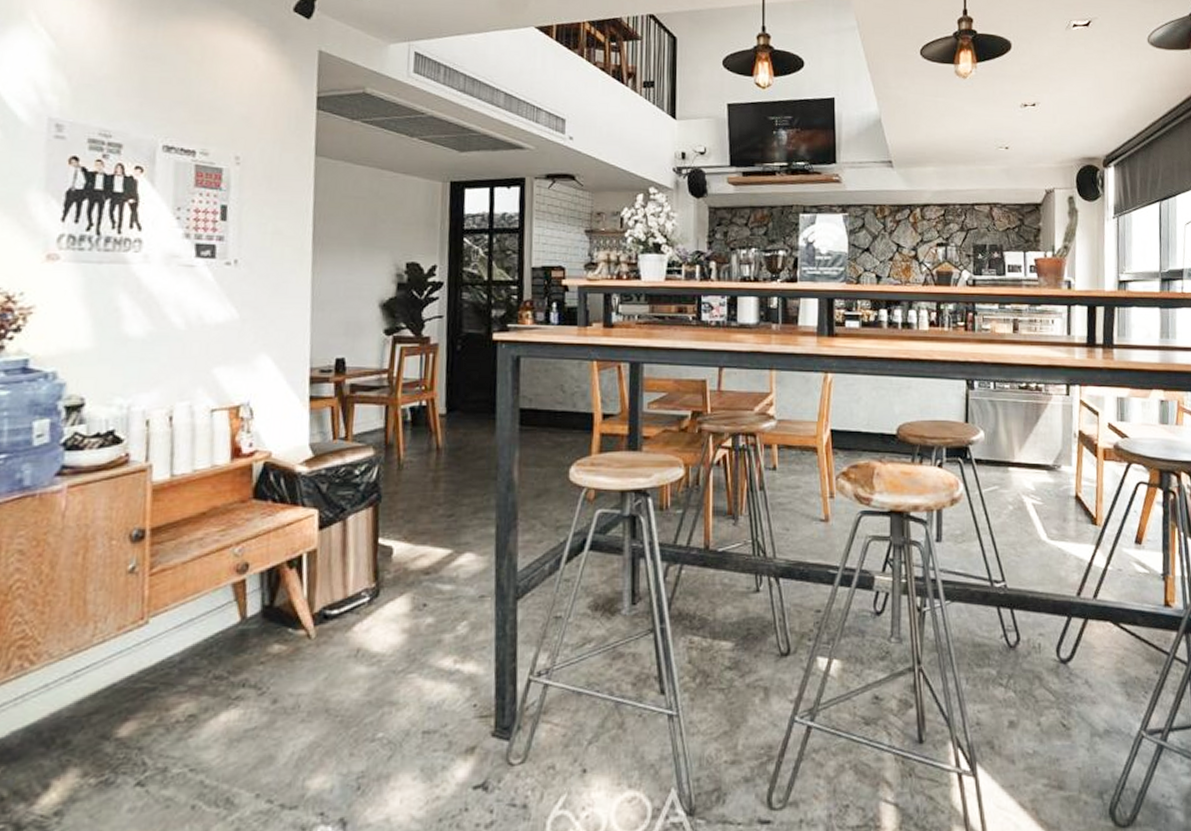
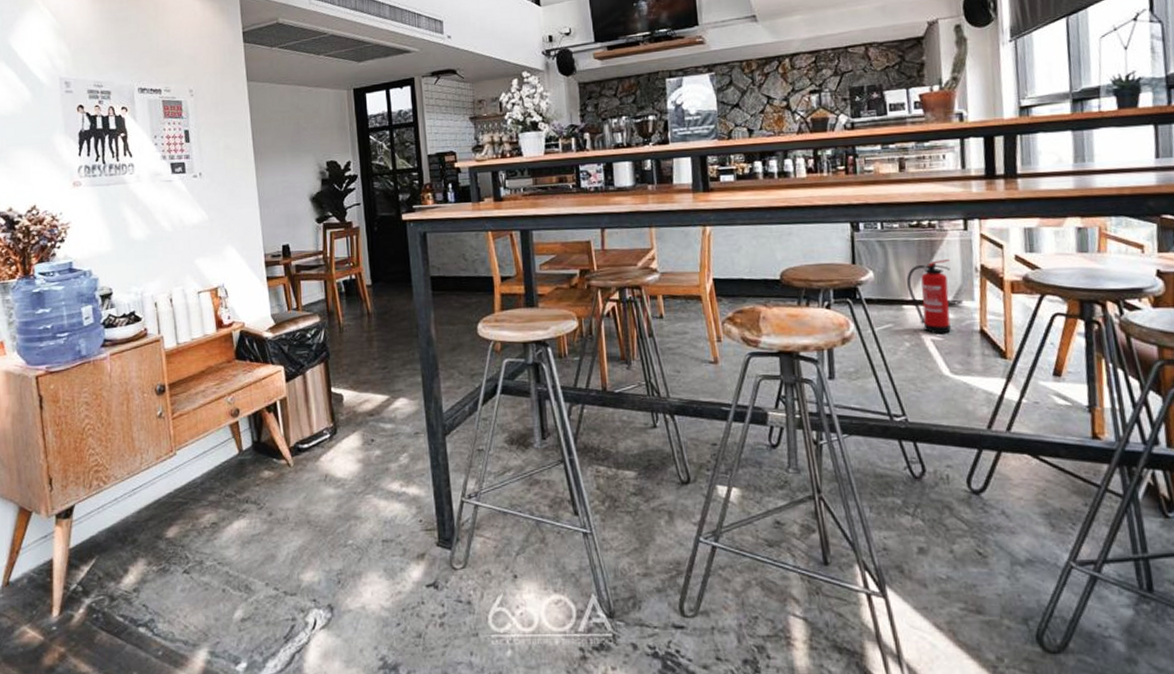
fire extinguisher: none [1013,422,1054,498] -> present [906,258,951,334]

